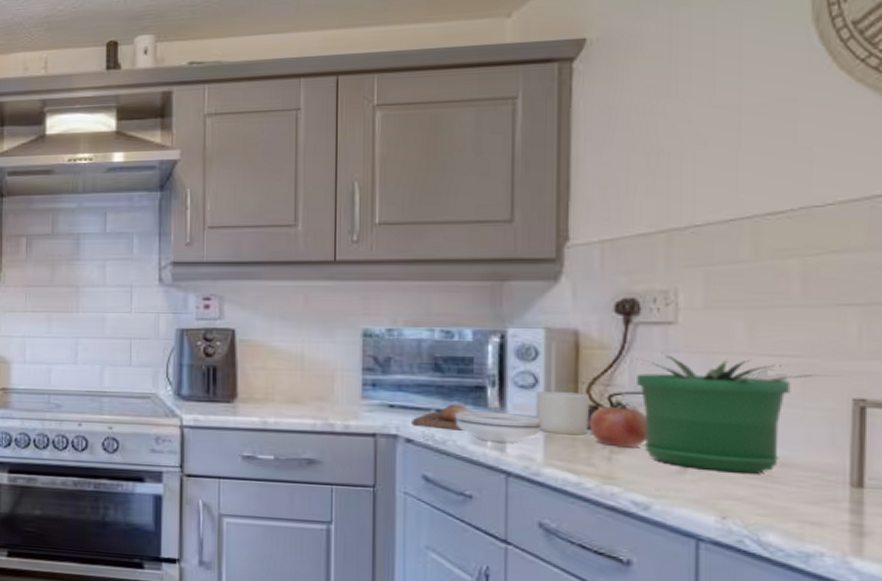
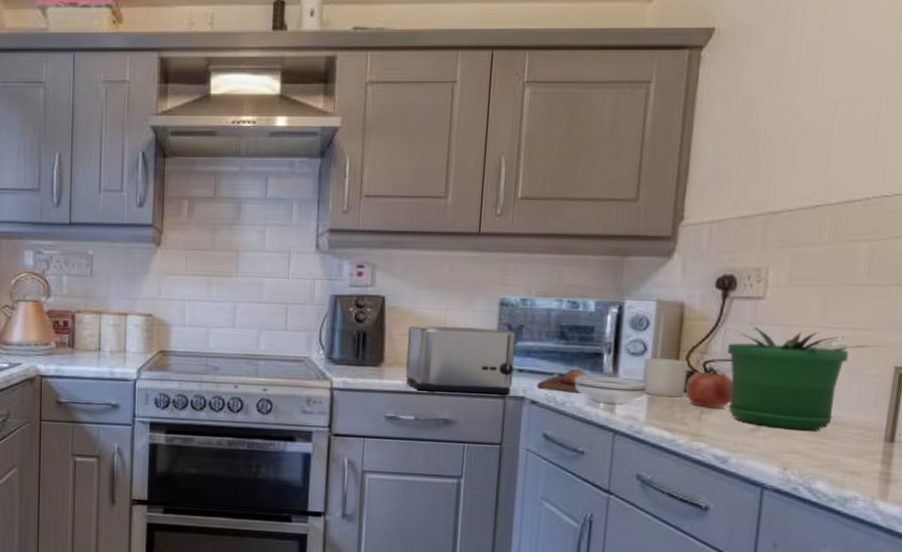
toaster: none [261,359,385,434] -> present [405,325,517,396]

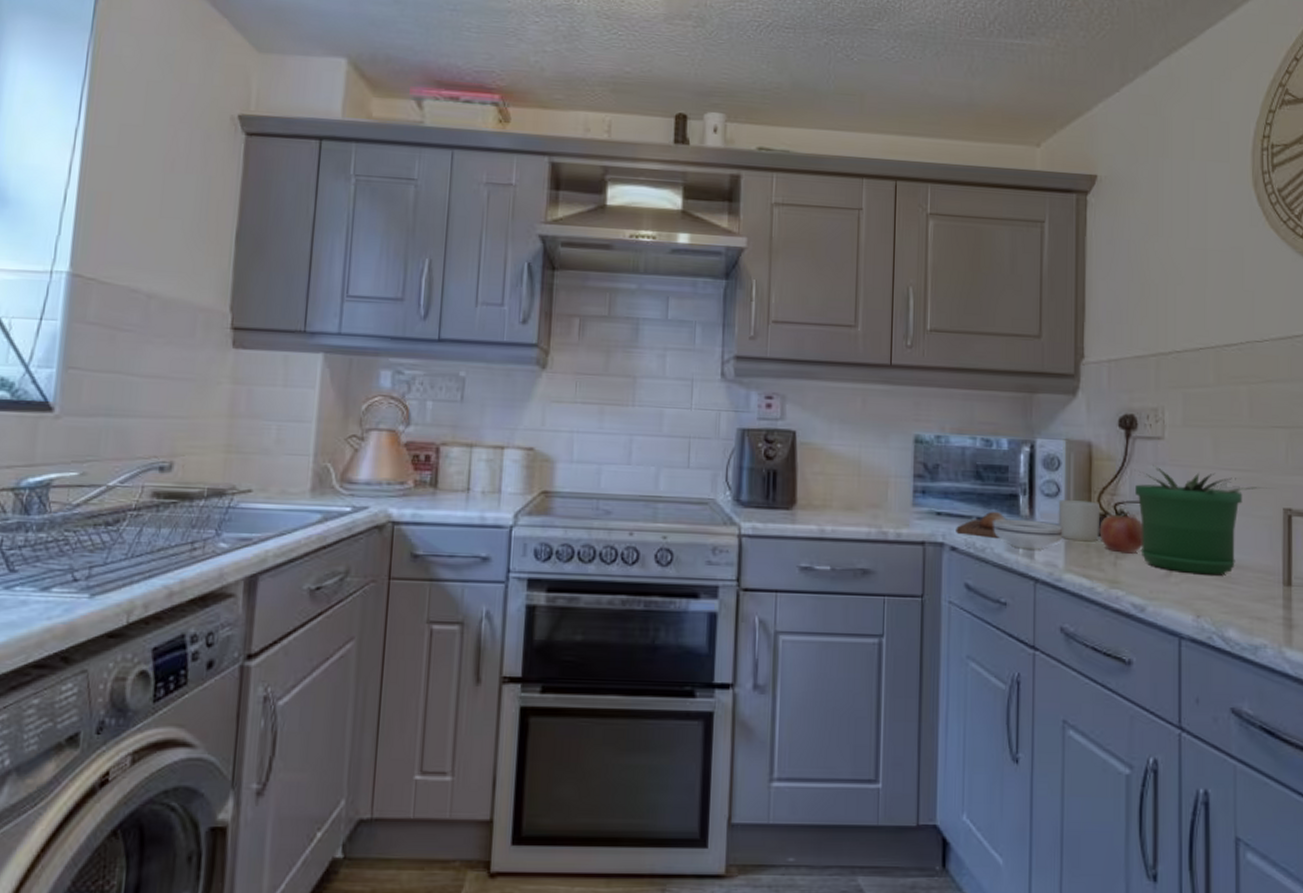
toaster: present [405,325,517,396] -> none [819,463,934,542]

